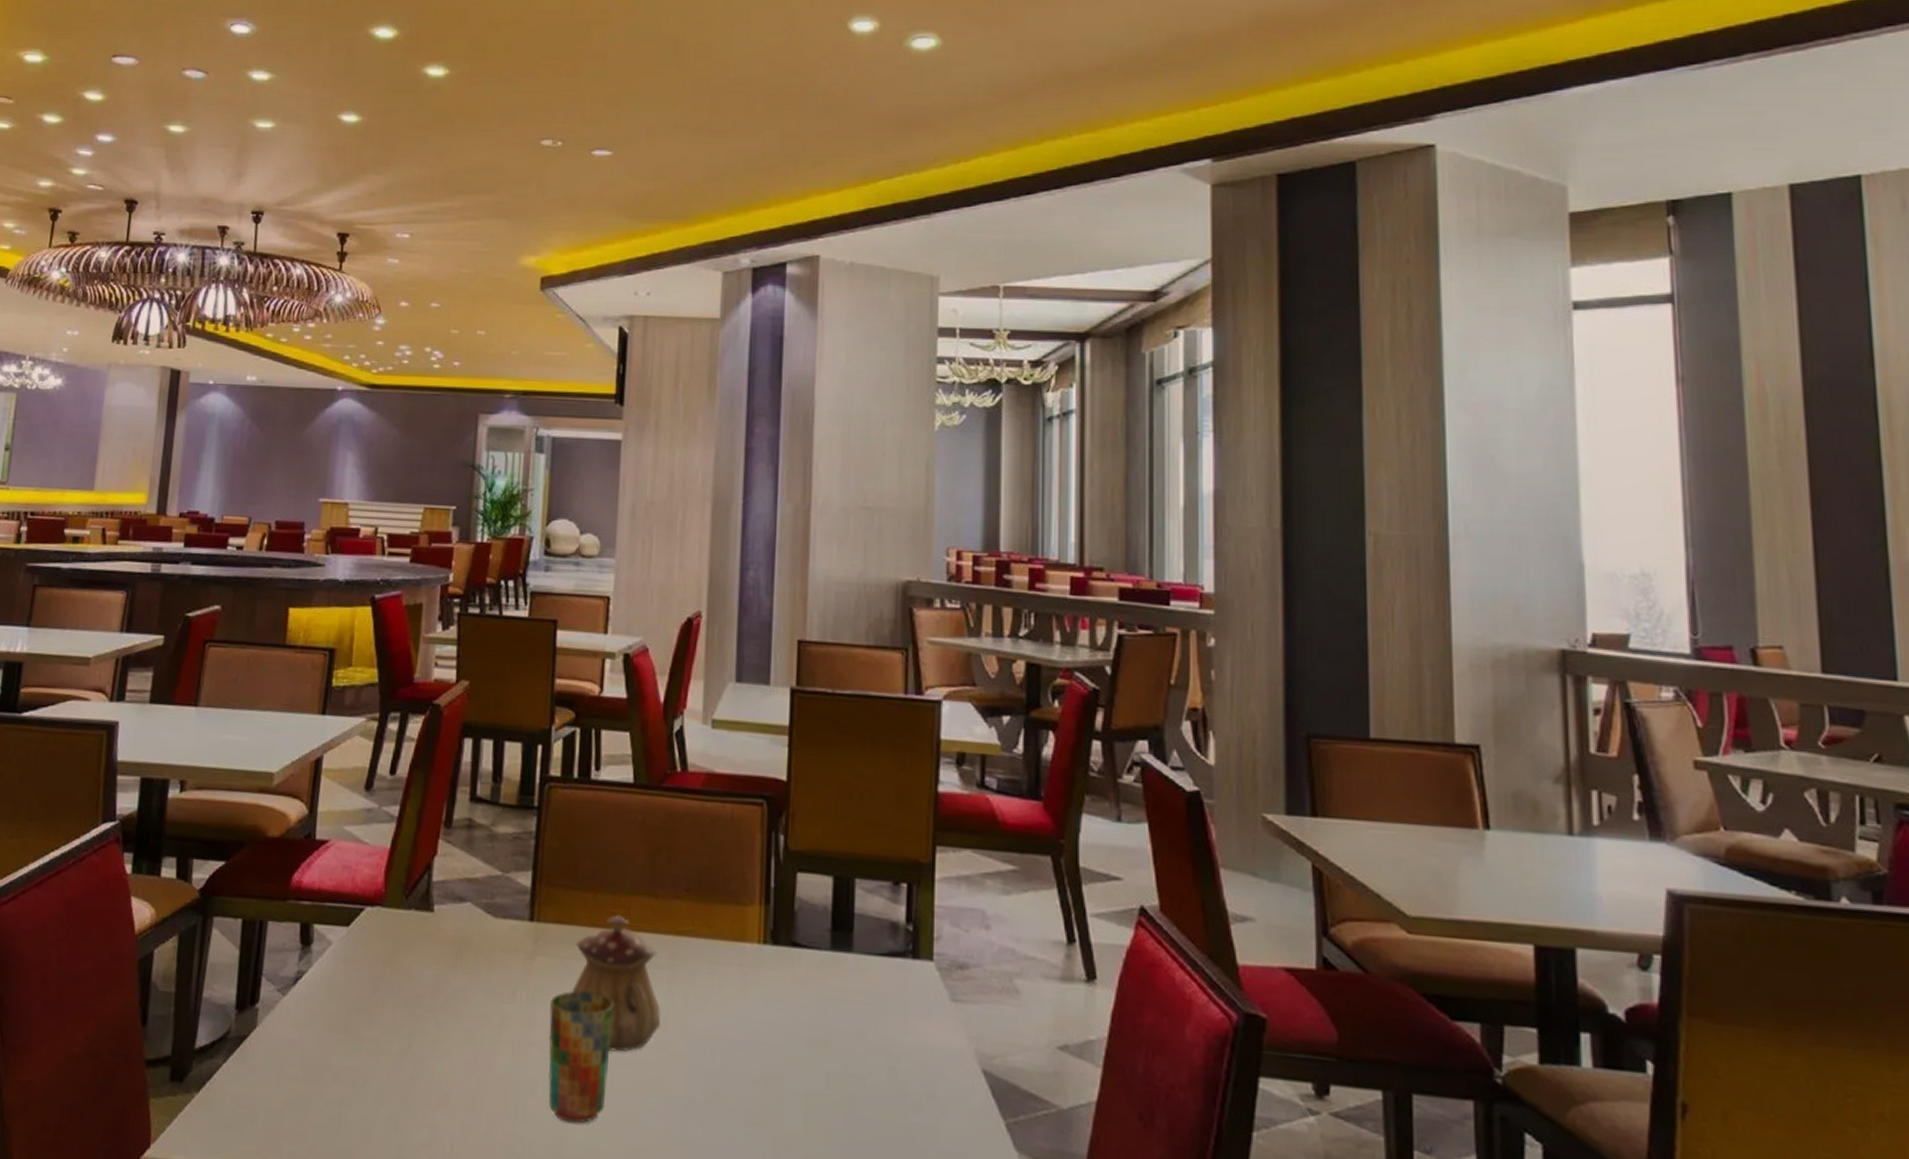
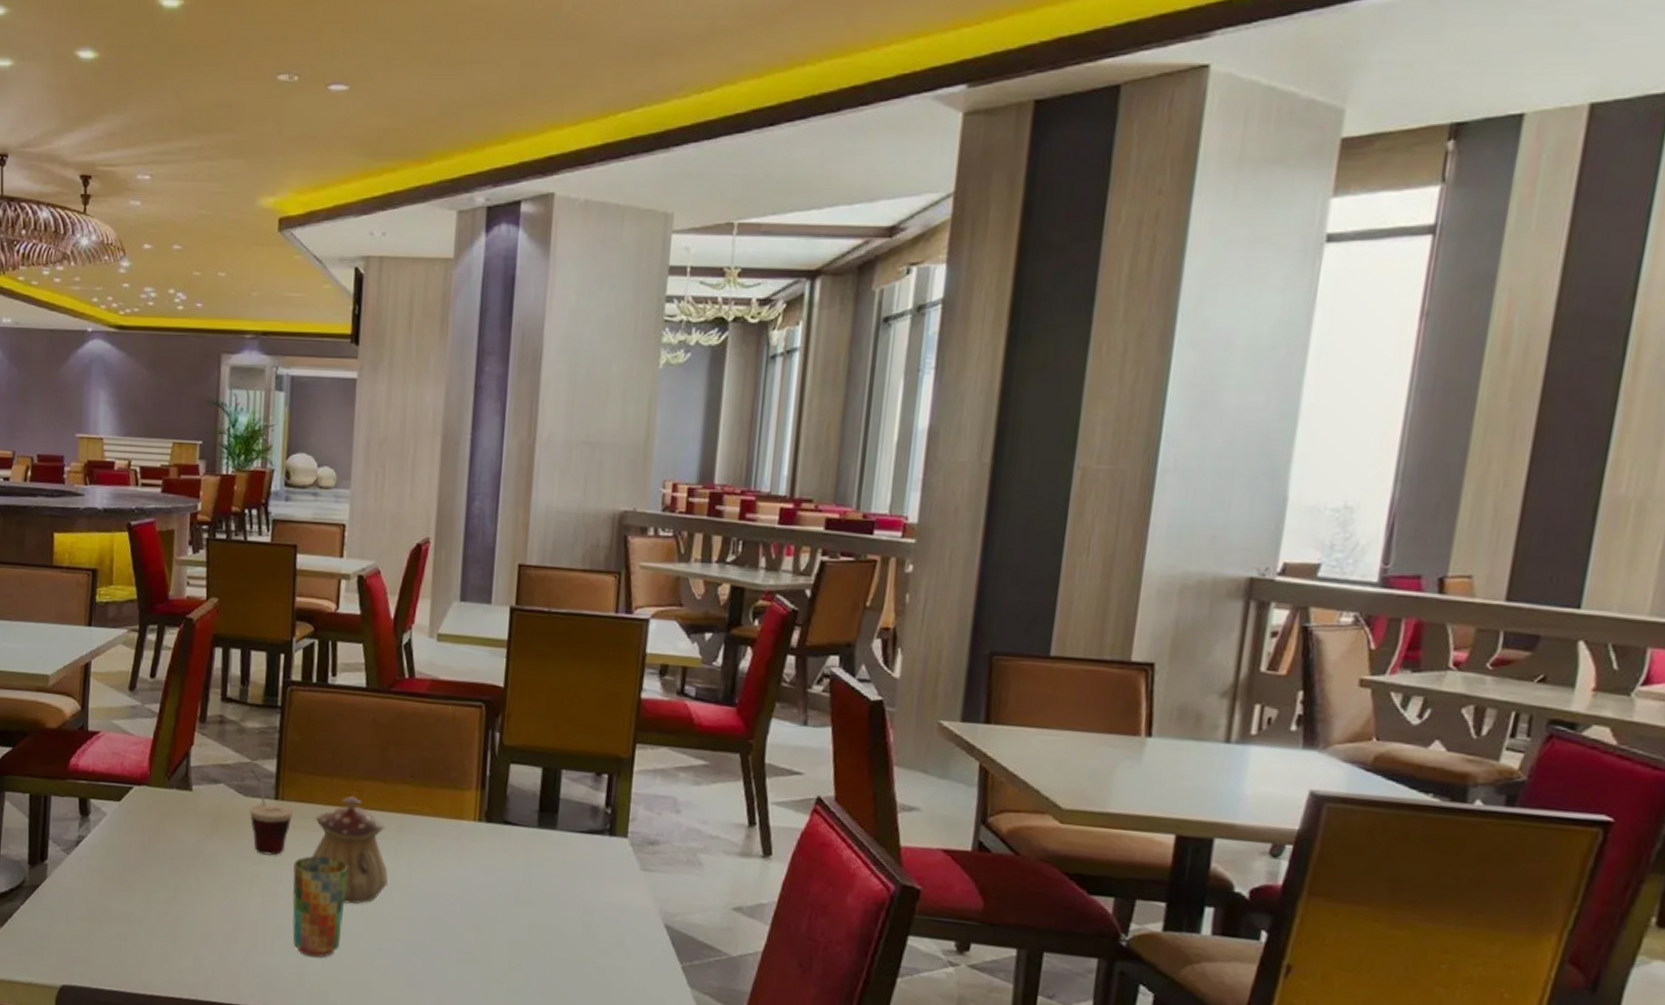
cup: none [500,882,550,992] -> present [250,768,293,856]

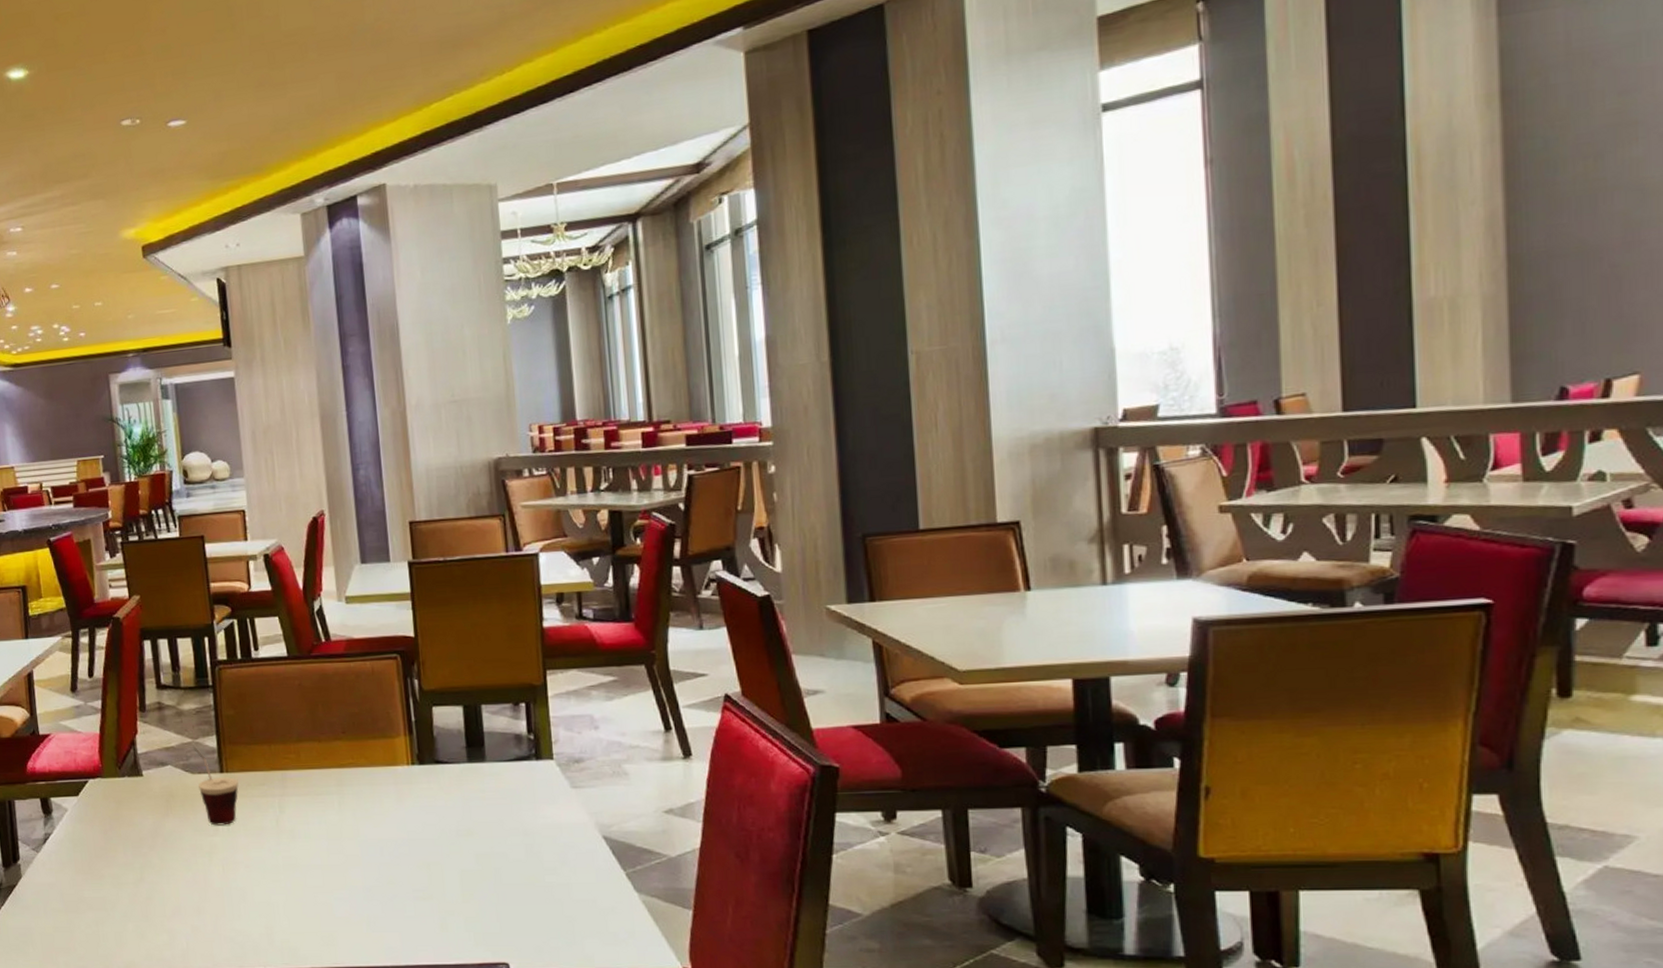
cup: present [292,855,348,958] -> none [246,819,302,916]
teapot: present [312,795,388,904] -> none [260,758,337,860]

